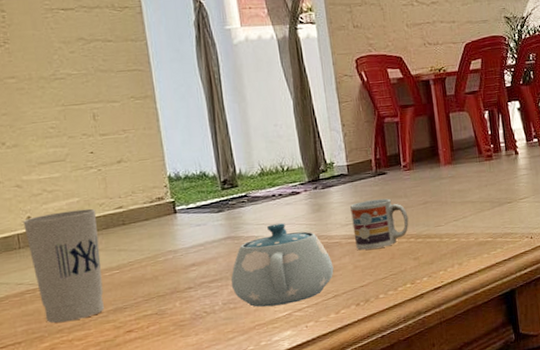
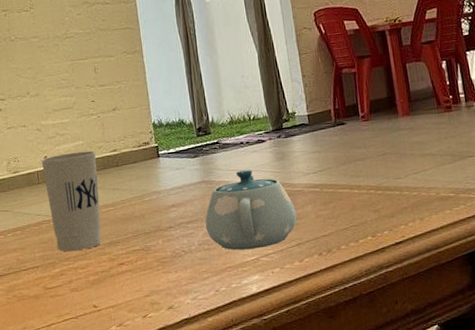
cup: present [350,198,409,250] -> none [311,148,369,200]

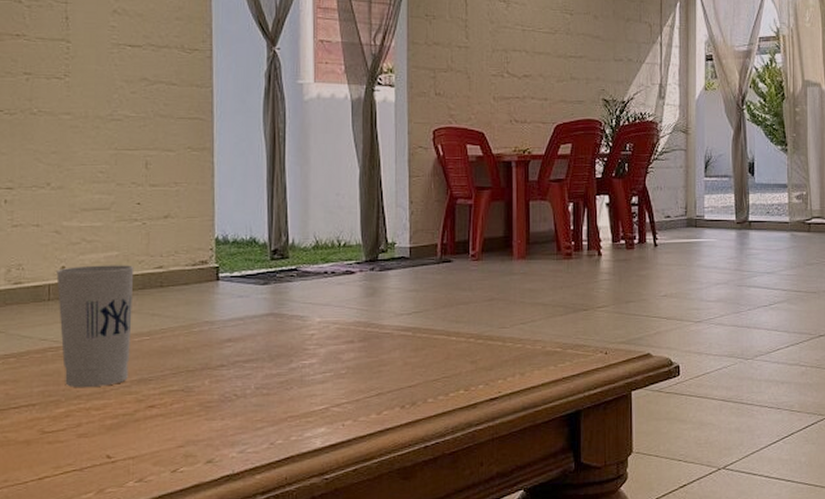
teapot: present [205,170,297,250] -> none [267,305,381,397]

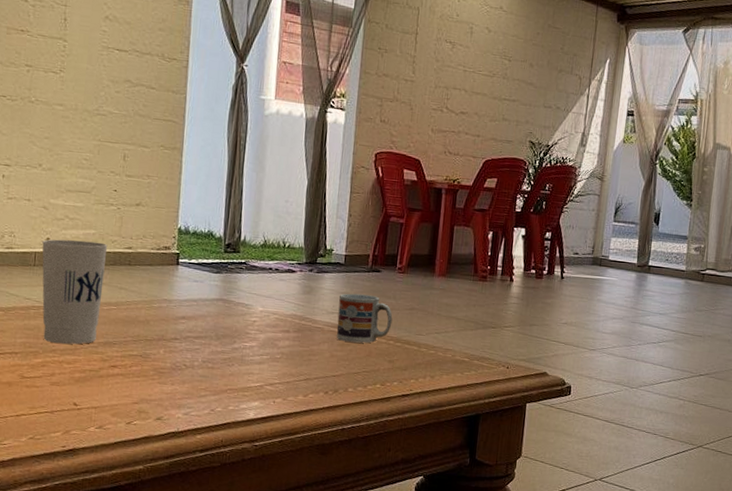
cup: none [408,289,471,345] -> present [336,293,393,343]

